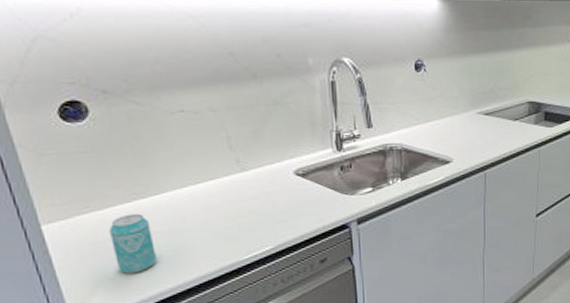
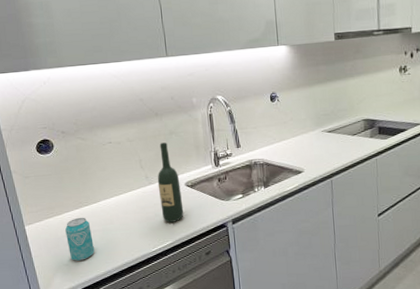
wine bottle: none [253,115,292,222] -> present [157,142,184,223]

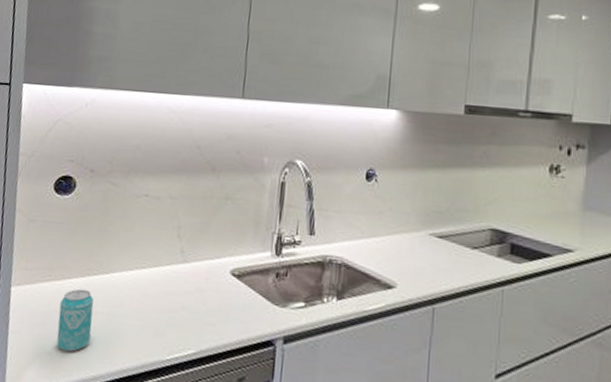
wine bottle: present [157,142,184,223] -> none [191,208,225,324]

